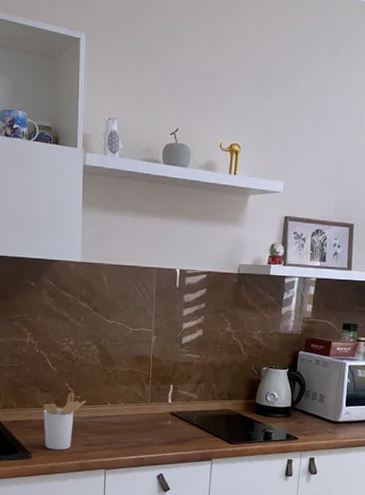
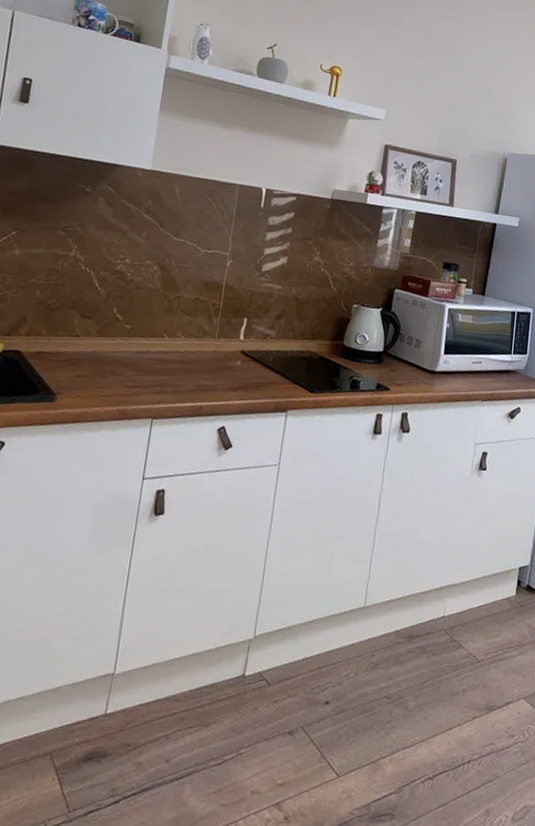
utensil holder: present [43,393,86,450] -> none [76,320,138,392]

